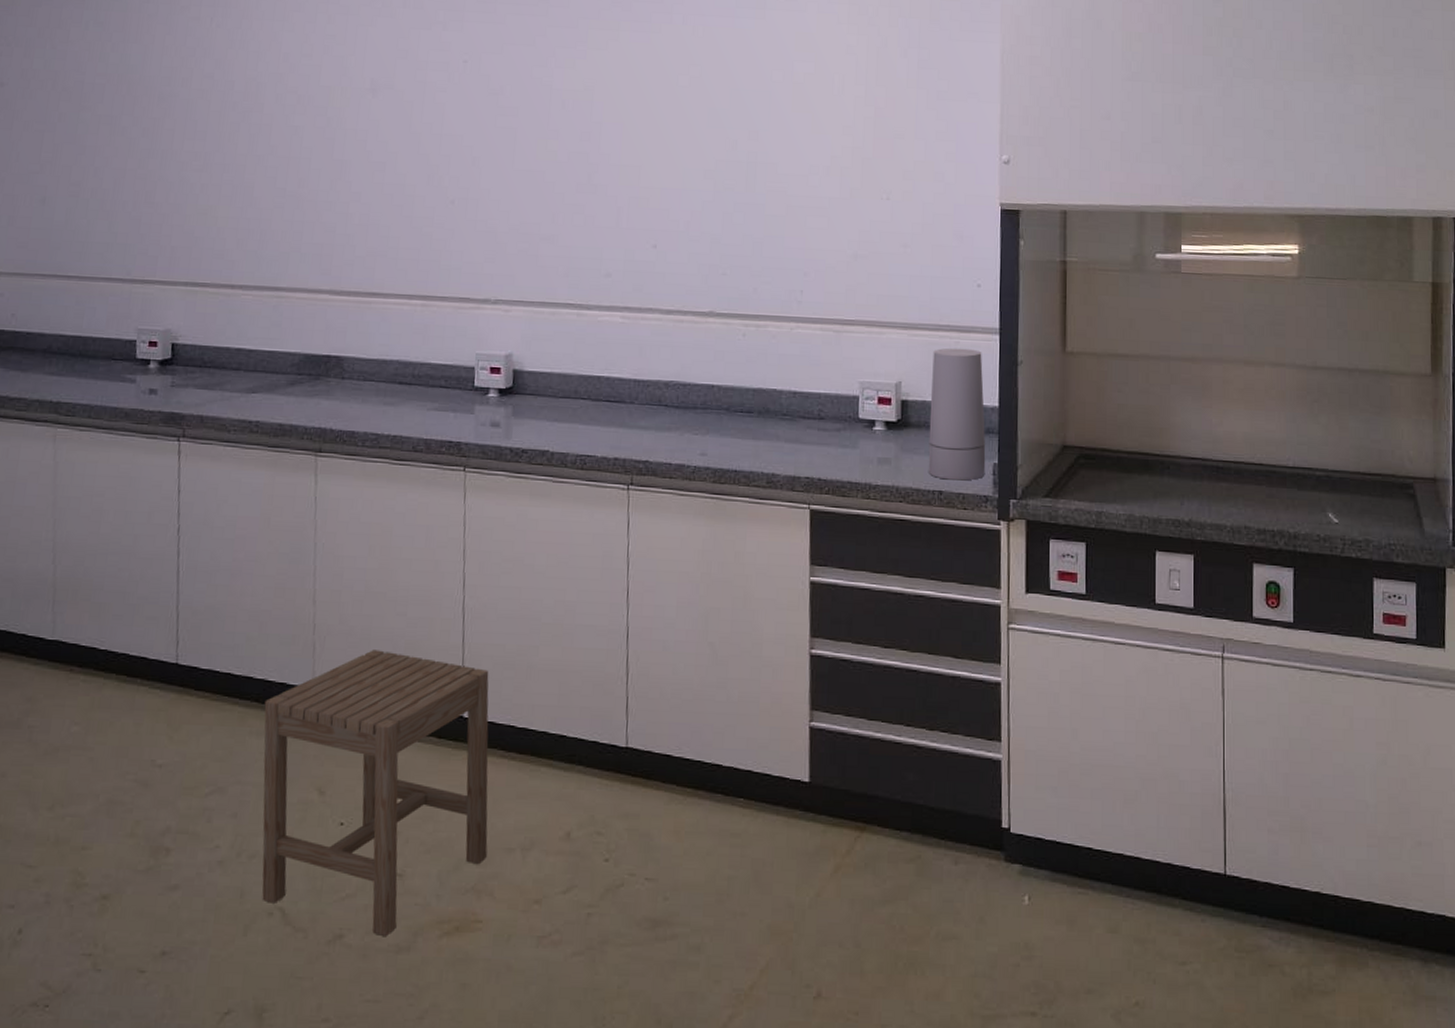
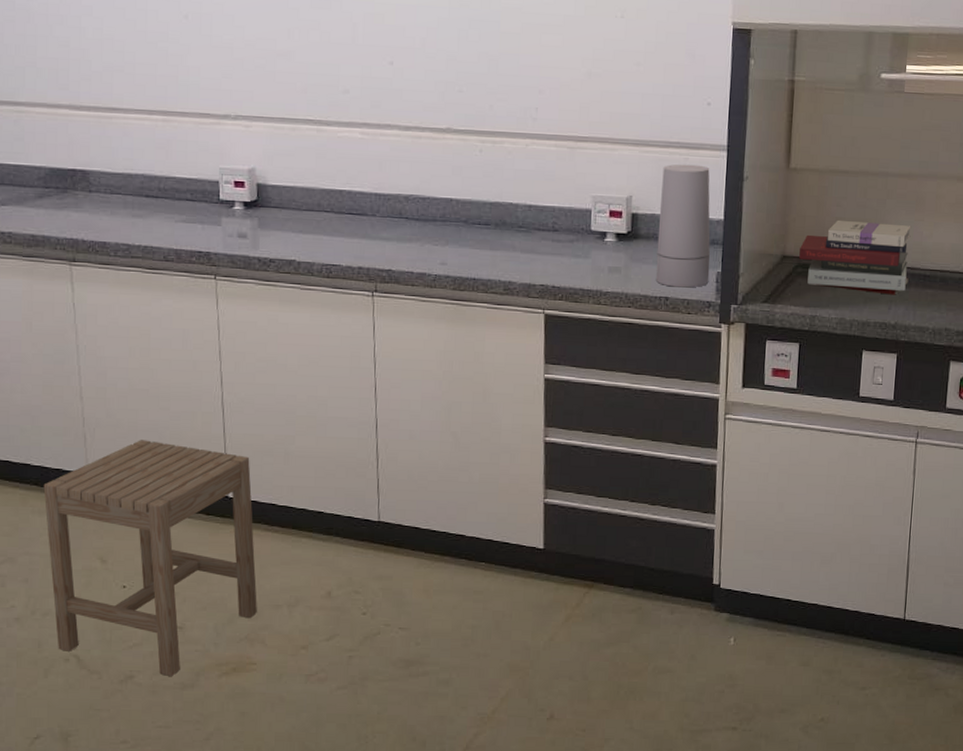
books: none [1081,406,1200,489] -> present [799,219,912,295]

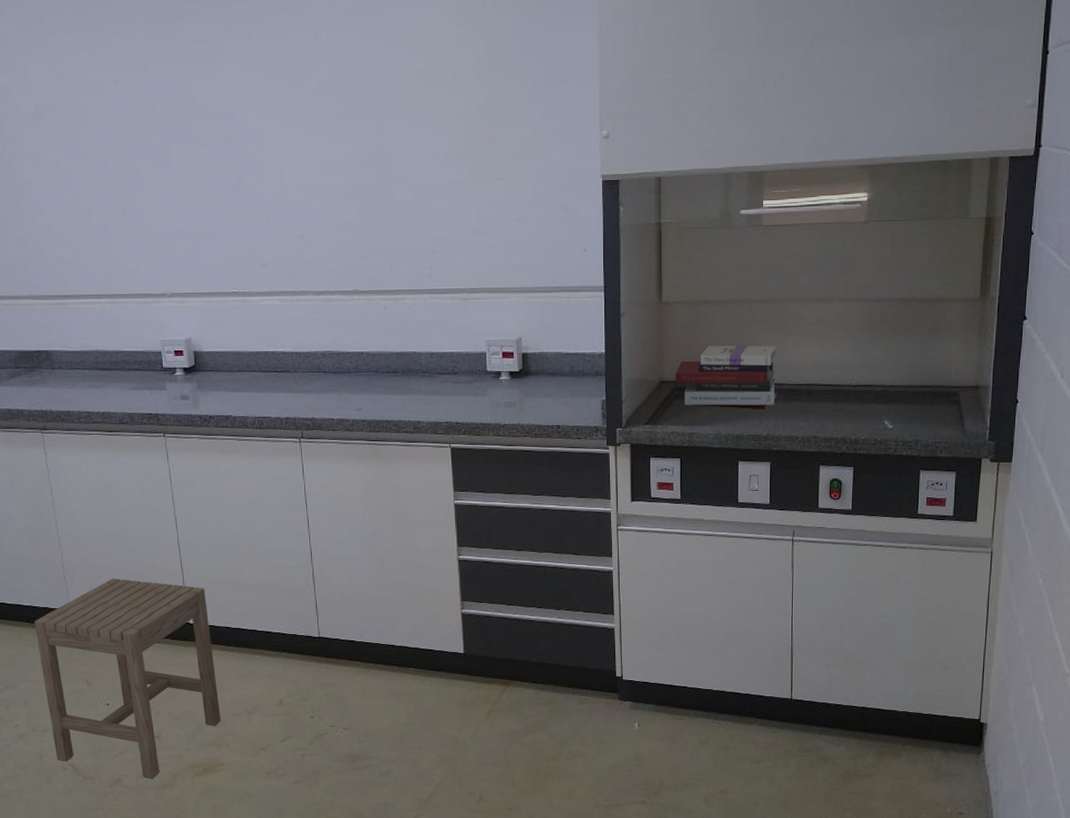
canister: present [656,164,710,288] -> none [547,305,595,416]

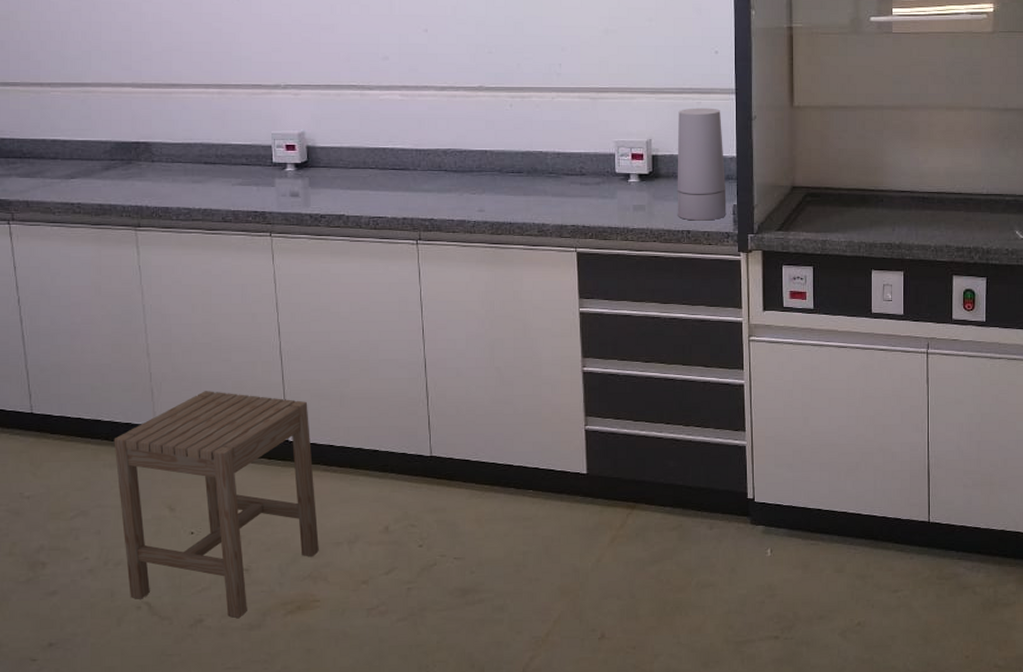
canister: none [547,305,595,416] -> present [677,108,727,221]
books: present [676,345,777,410] -> none [808,151,909,217]

